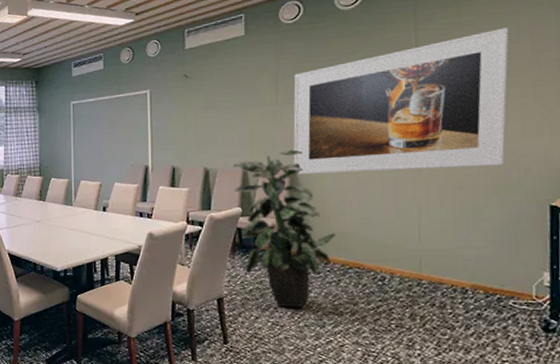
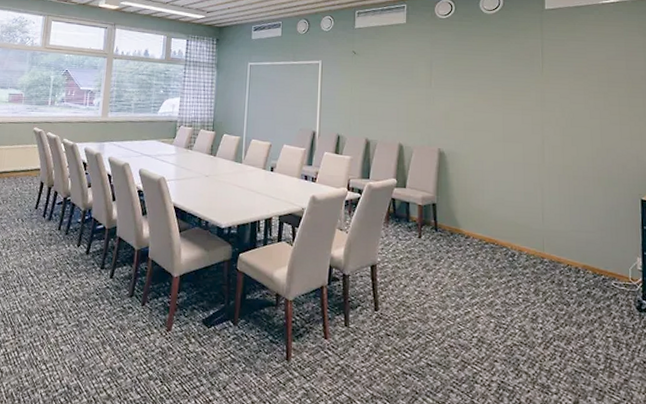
indoor plant: present [231,149,336,308] -> none [389,129,476,279]
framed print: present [293,27,510,175] -> none [442,46,611,162]

